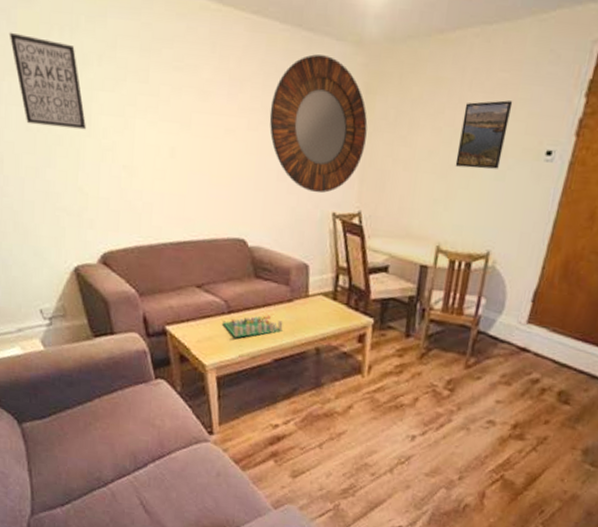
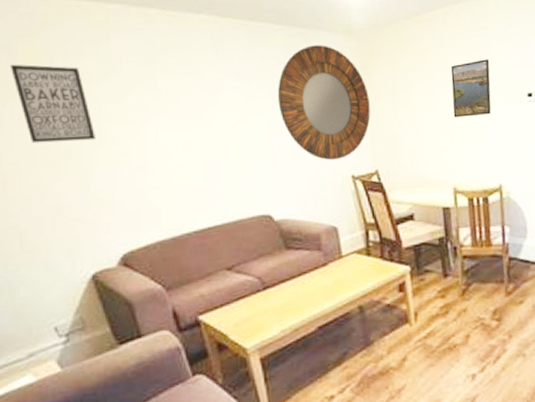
board game: present [223,315,284,338] -> none [259,283,323,314]

